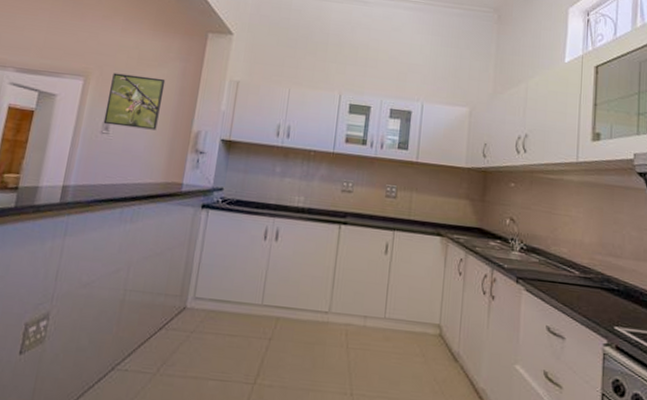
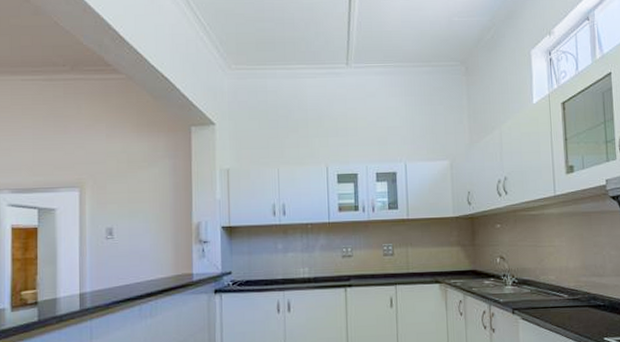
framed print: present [103,72,166,130] -> none [106,177,159,230]

